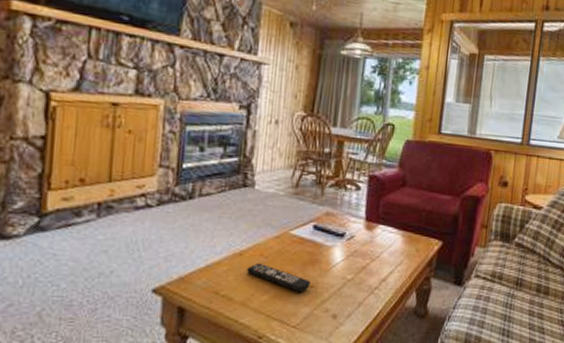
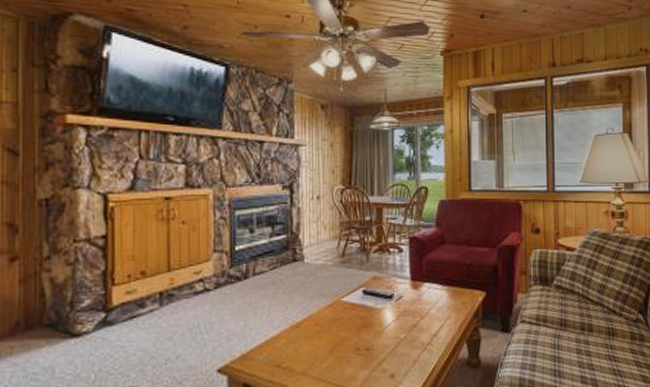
remote control: present [247,262,310,292] -> none [305,332,366,356]

